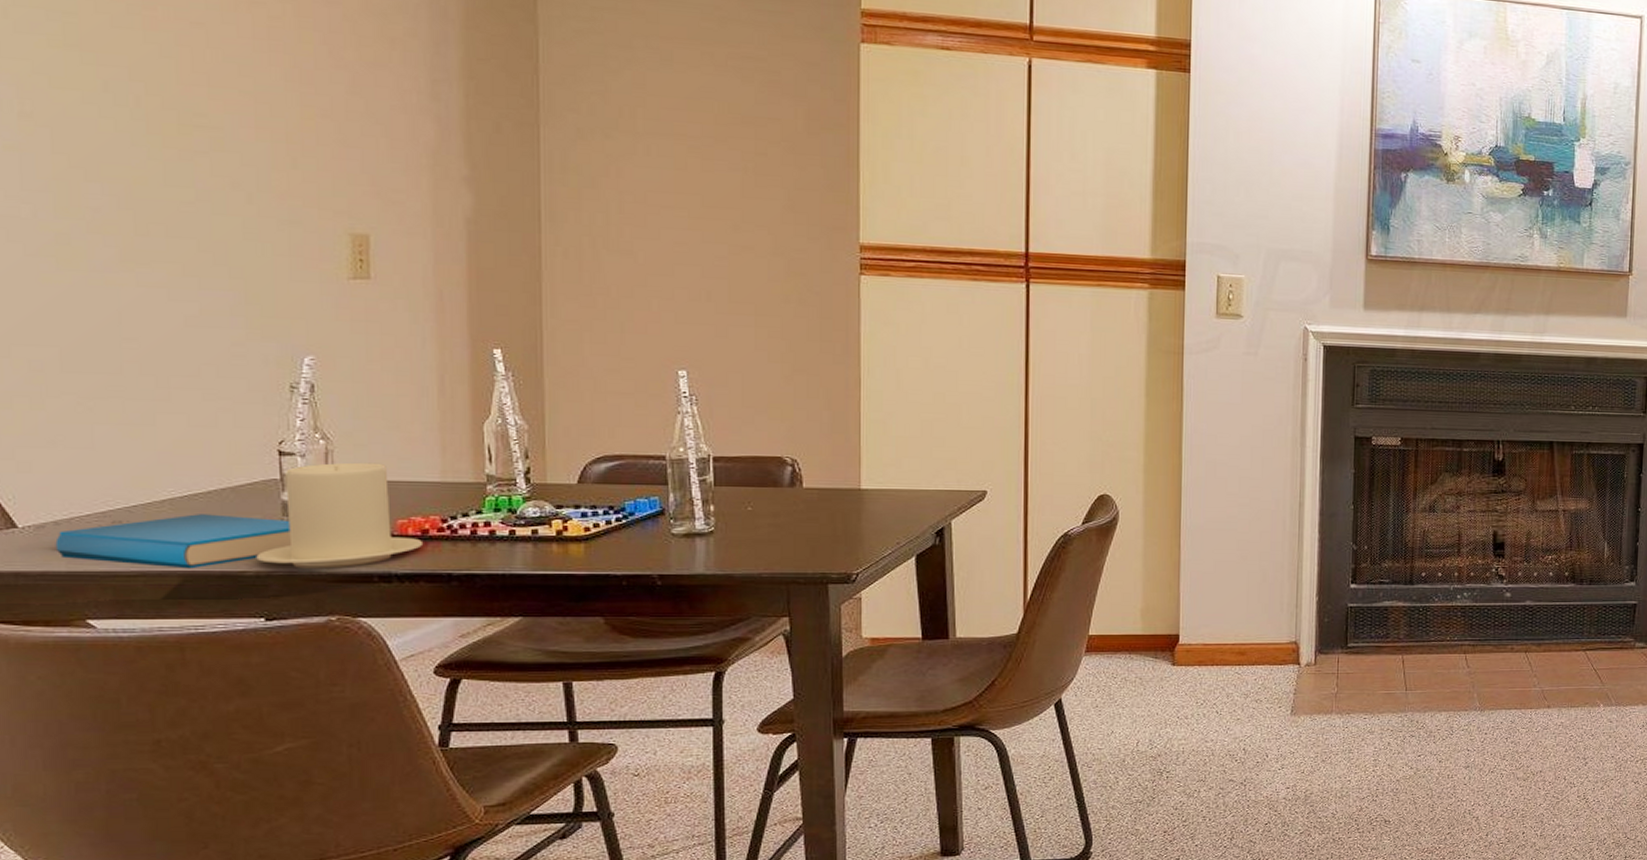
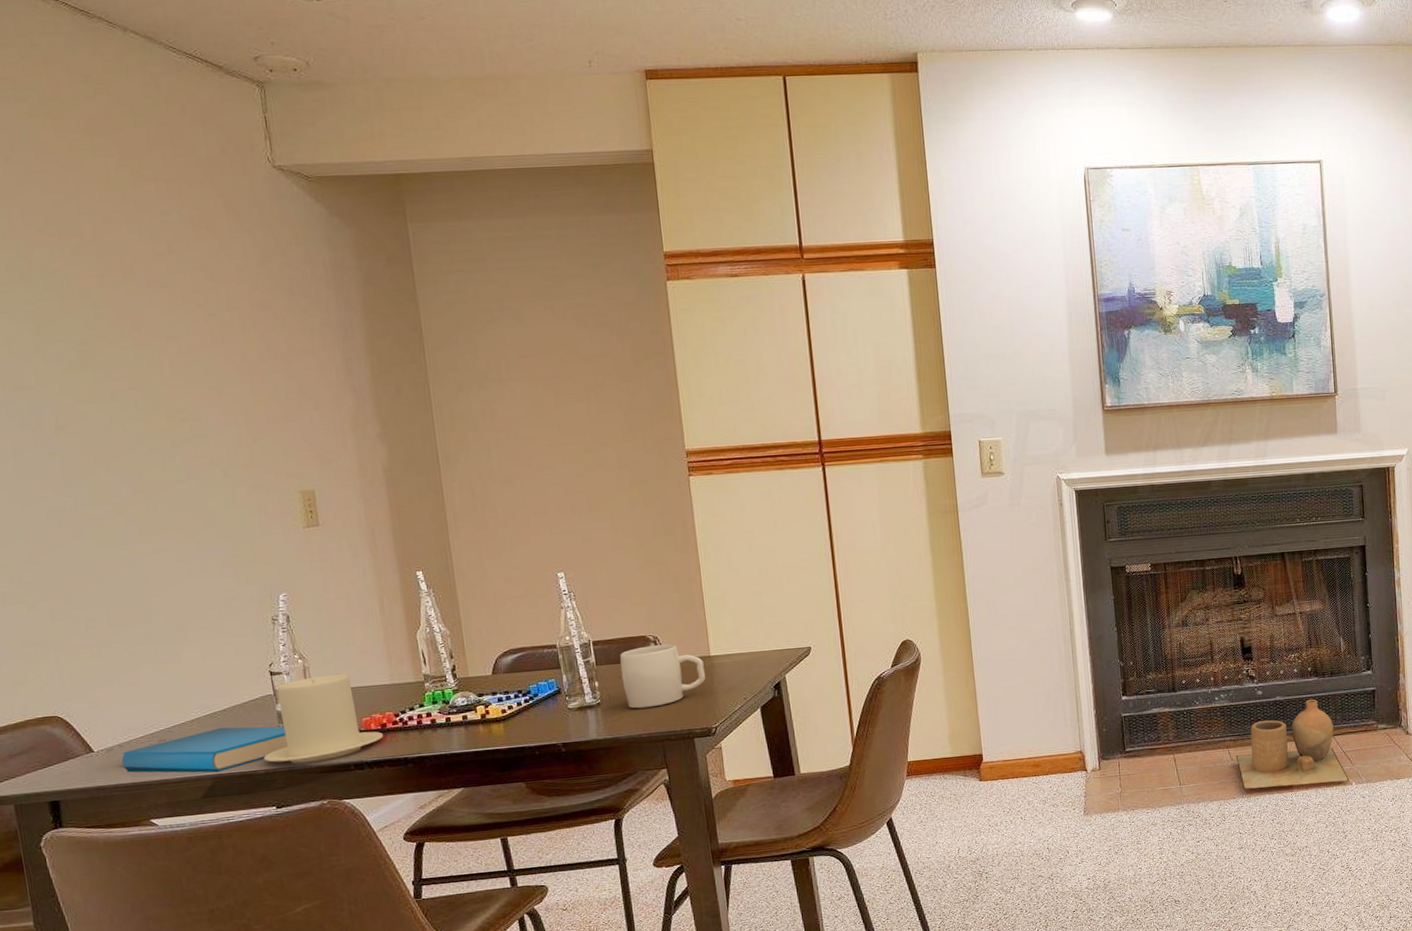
mug: none [745,469,852,543] -> present [619,644,706,709]
vase: none [1473,607,1598,703] -> present [1235,699,1350,789]

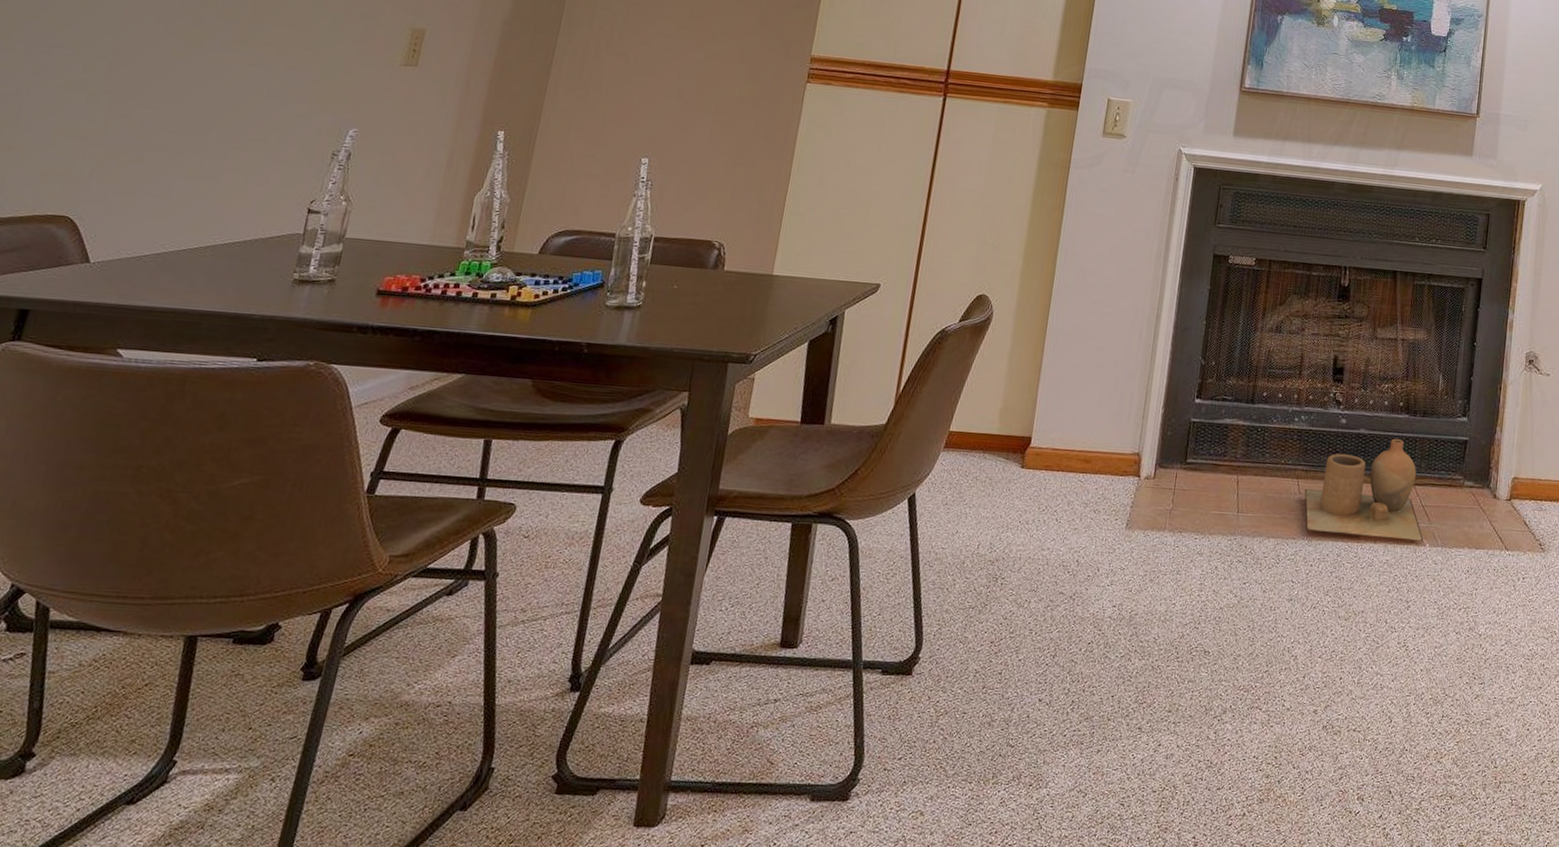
book: present [121,726,289,773] -> none [112,260,301,310]
candle: present [264,673,384,765] -> none [265,222,402,317]
mug: present [619,644,706,709] -> none [669,252,764,321]

